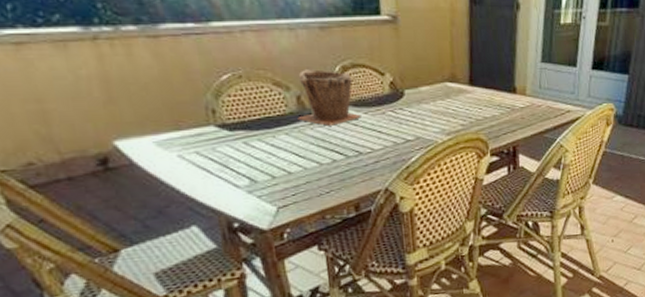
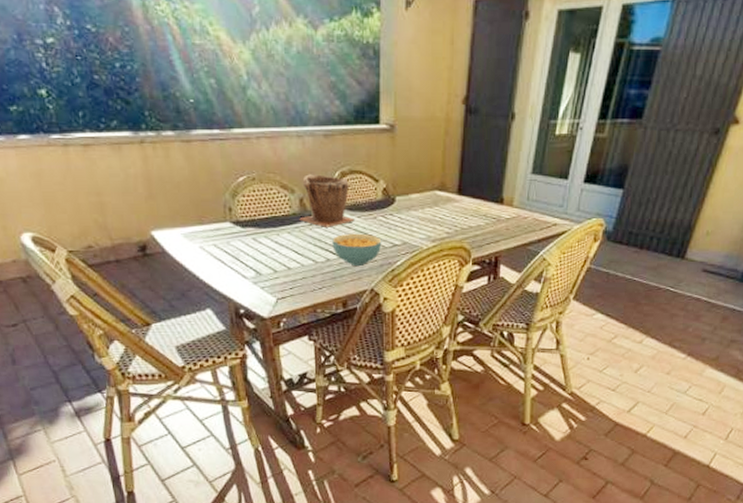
cereal bowl: none [337,130,393,165] -> present [332,233,382,266]

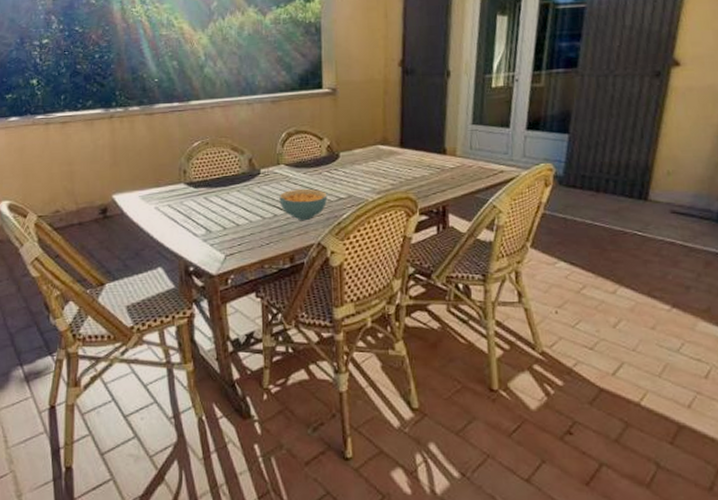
plant pot: present [299,174,355,227] -> none [248,136,301,184]

